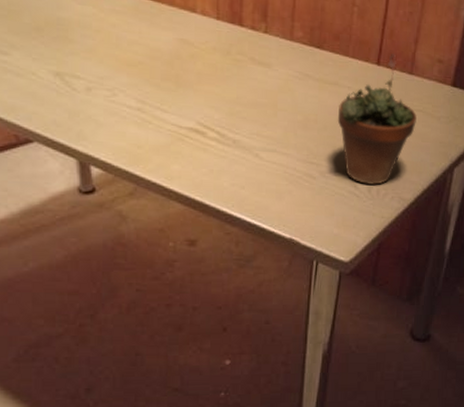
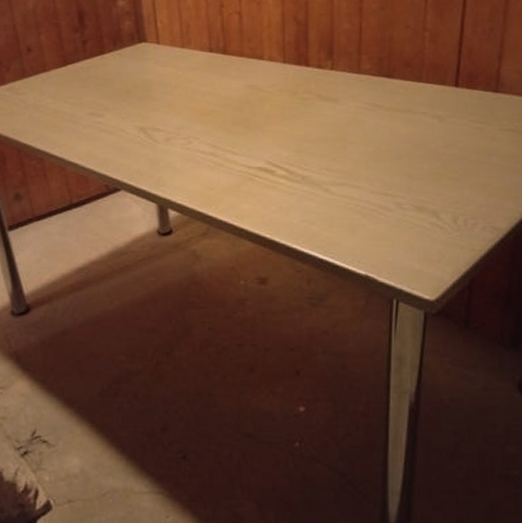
succulent plant: present [337,53,417,186] -> none [412,72,507,215]

